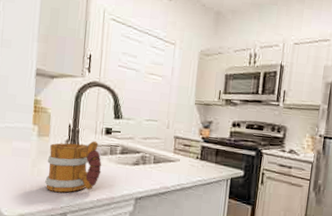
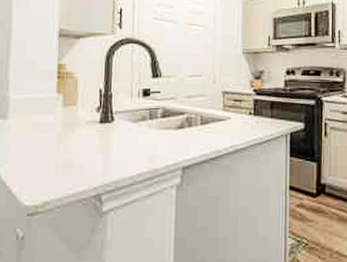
mug: present [45,141,102,193] -> none [73,105,141,170]

